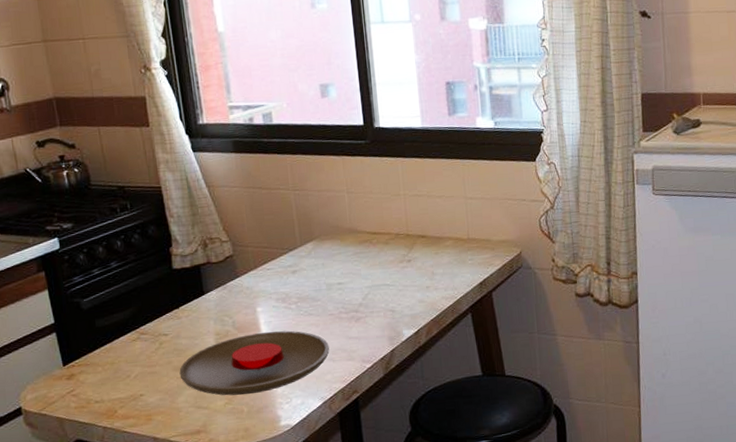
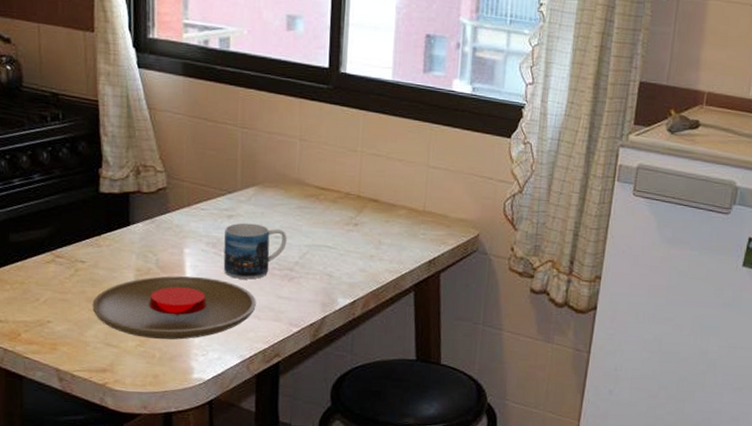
mug: none [291,274,349,328] -> present [223,223,287,280]

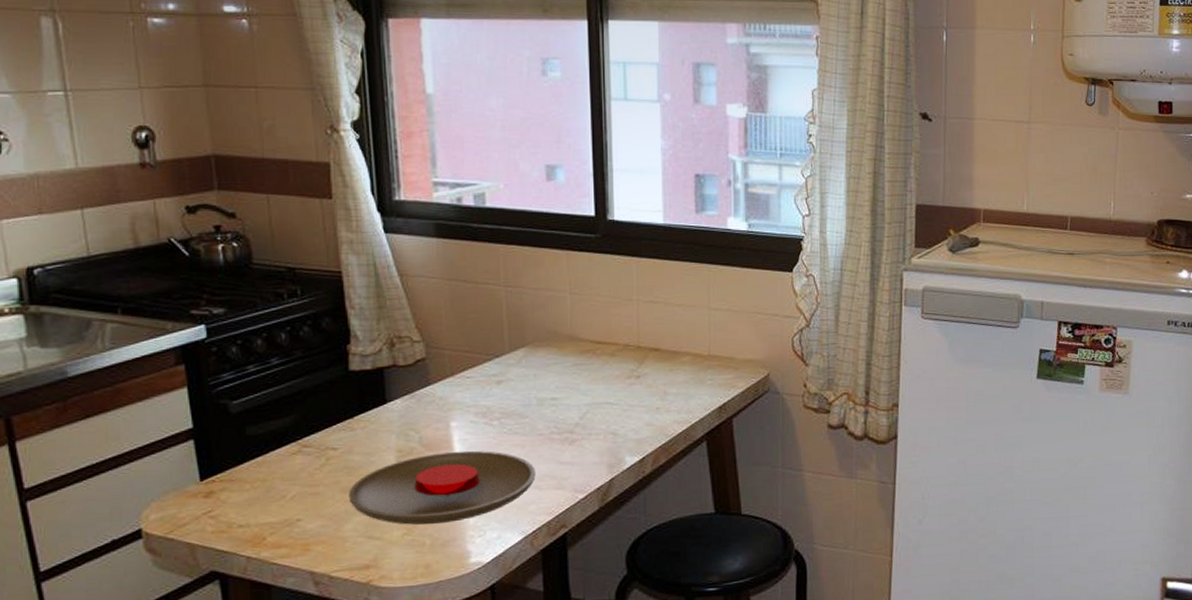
mug: present [223,223,287,280] -> none [495,387,564,449]

